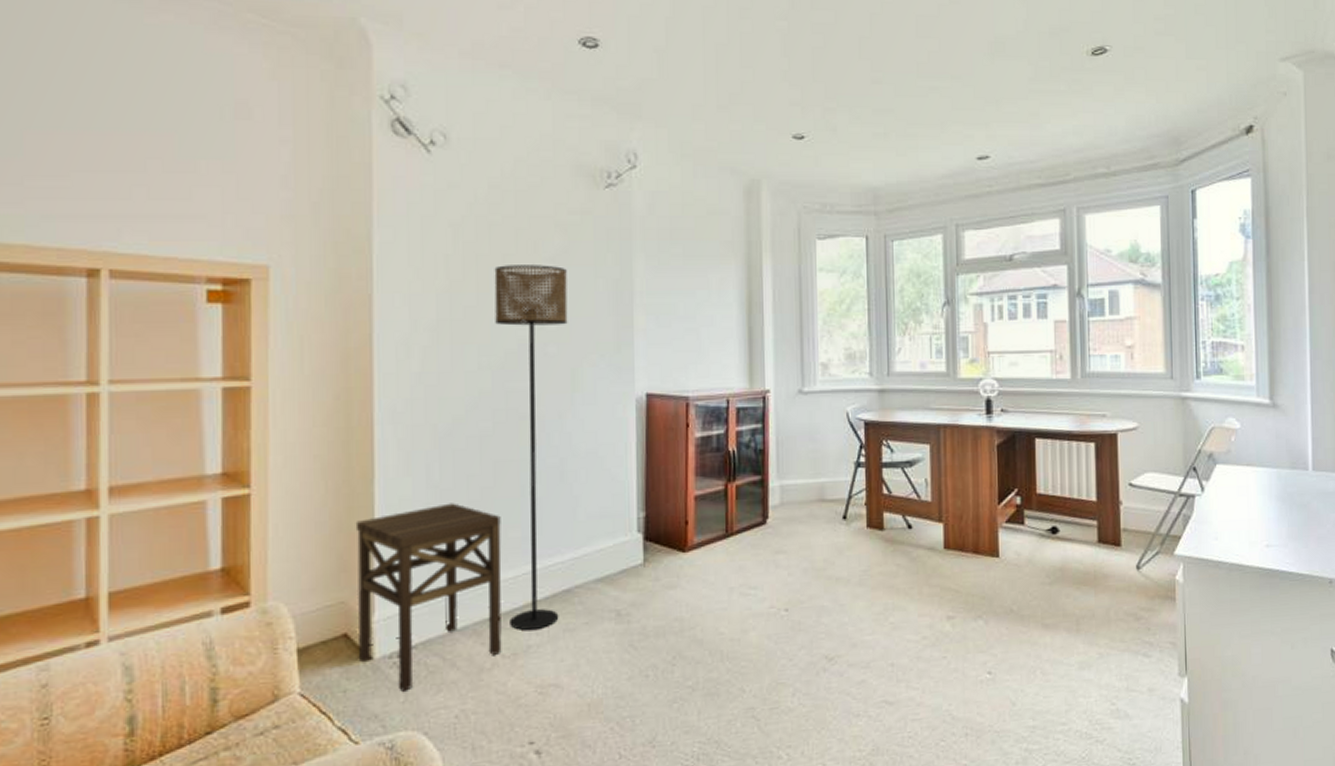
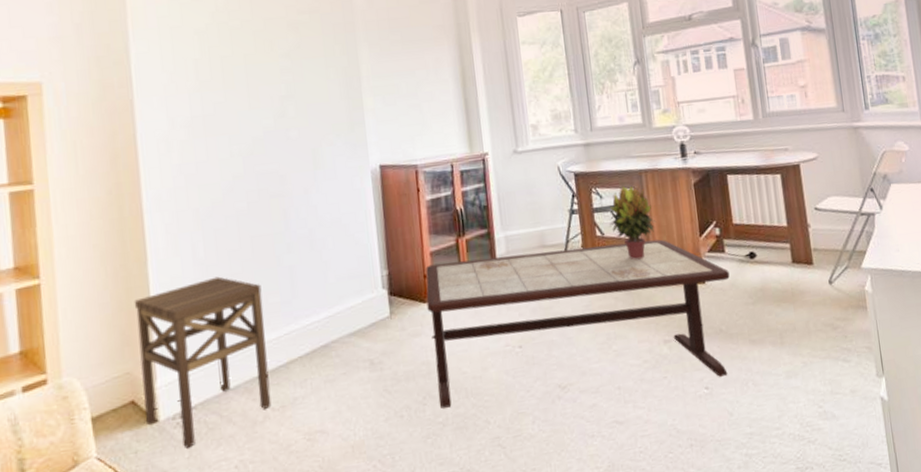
floor lamp: present [494,265,568,630] -> none [237,60,320,385]
coffee table: none [686,504,1027,671] -> present [425,239,730,409]
potted plant: none [899,440,952,525] -> present [609,185,657,260]

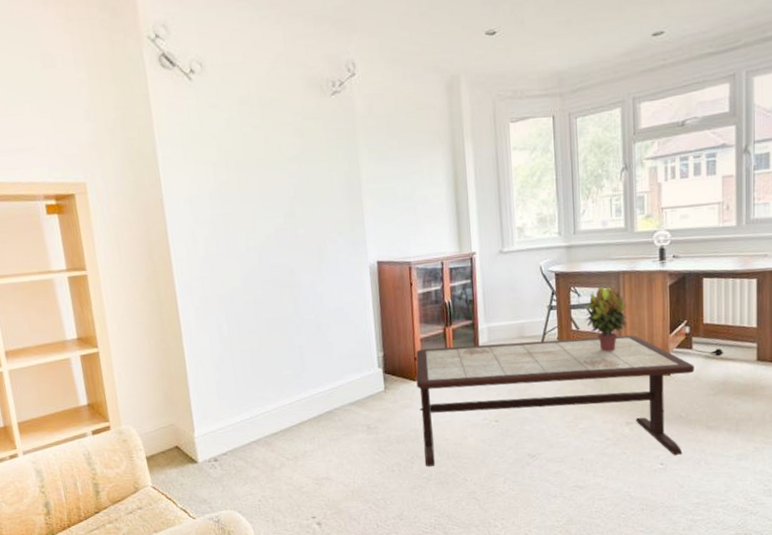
side table: present [134,276,272,448] -> none [173,352,287,484]

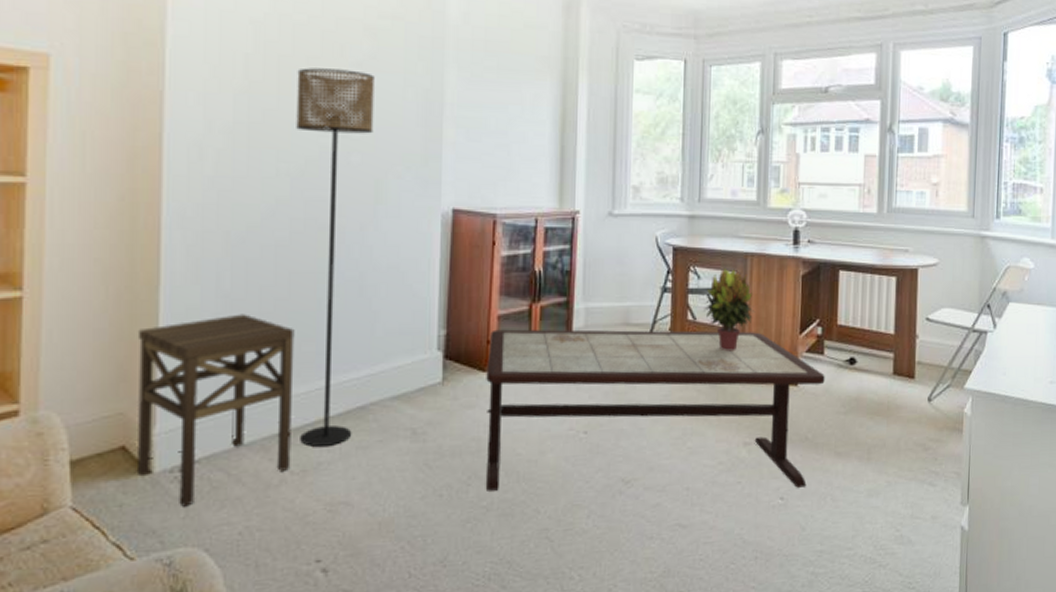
side table: none [173,352,287,484] -> present [137,314,295,507]
floor lamp: none [251,164,325,441] -> present [296,68,374,447]

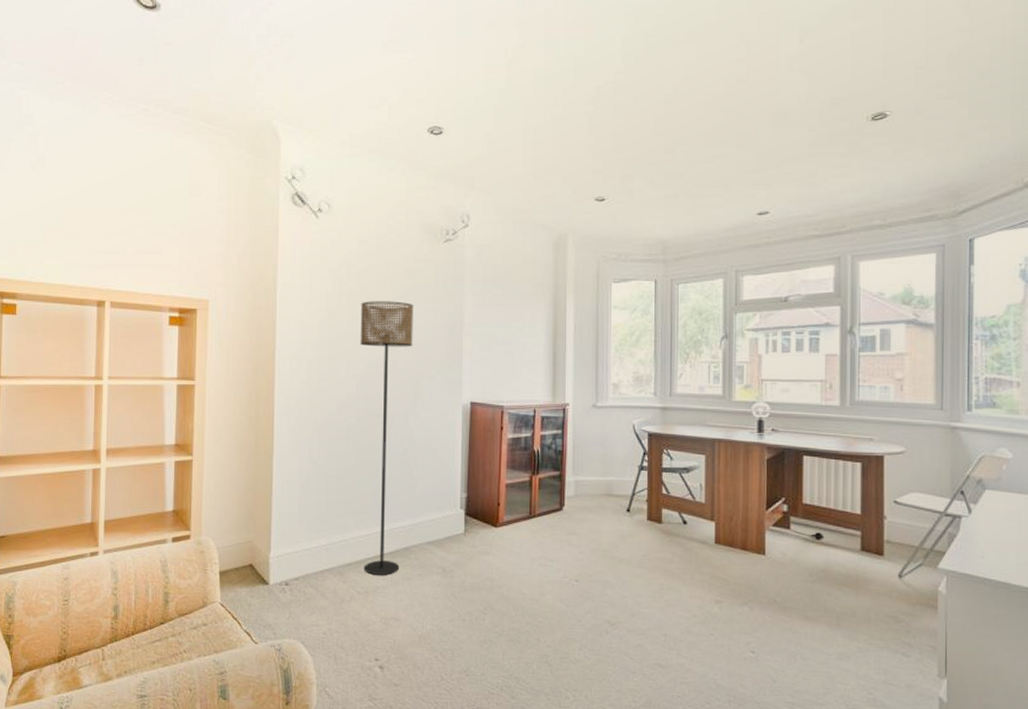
side table: present [137,314,295,507] -> none [260,476,360,610]
coffee table: present [486,329,825,491] -> none [497,495,792,645]
potted plant: present [704,267,756,352] -> none [676,451,724,522]

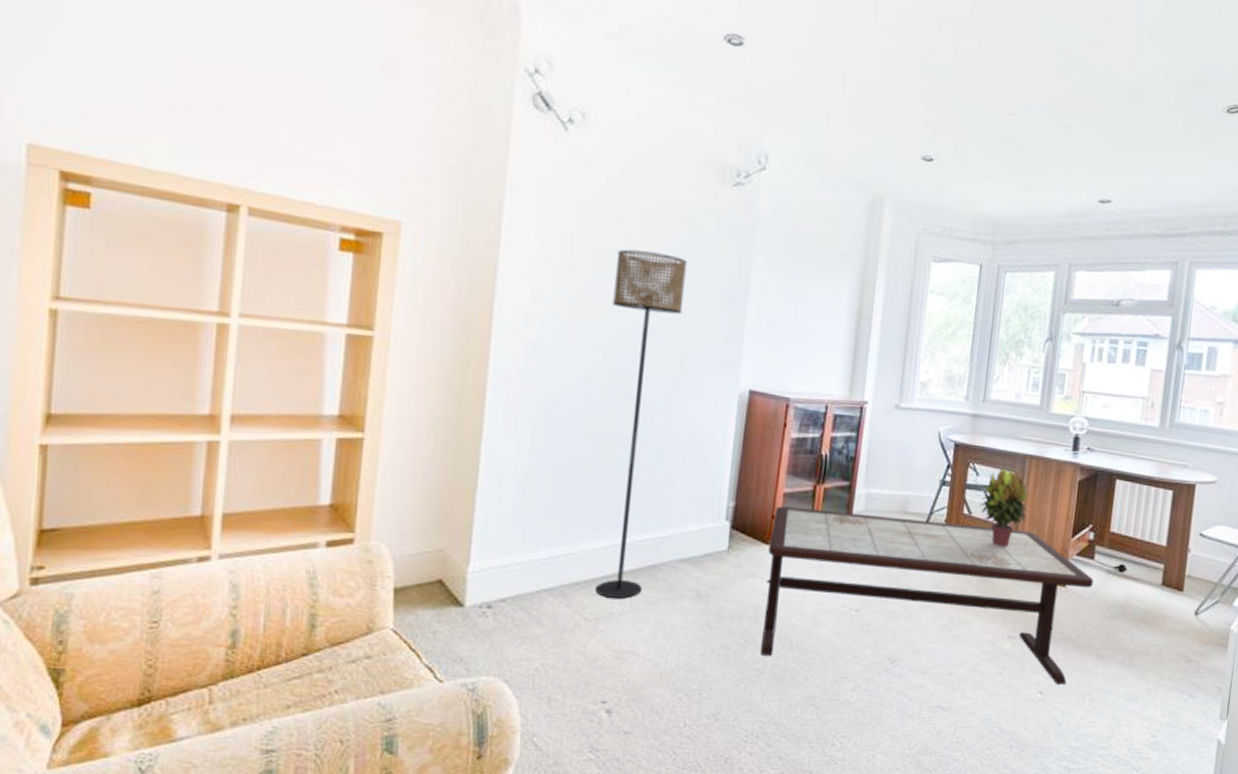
coffee table: none [497,495,792,645] -> present [761,506,1094,685]
potted plant: none [676,451,724,522] -> present [980,466,1030,548]

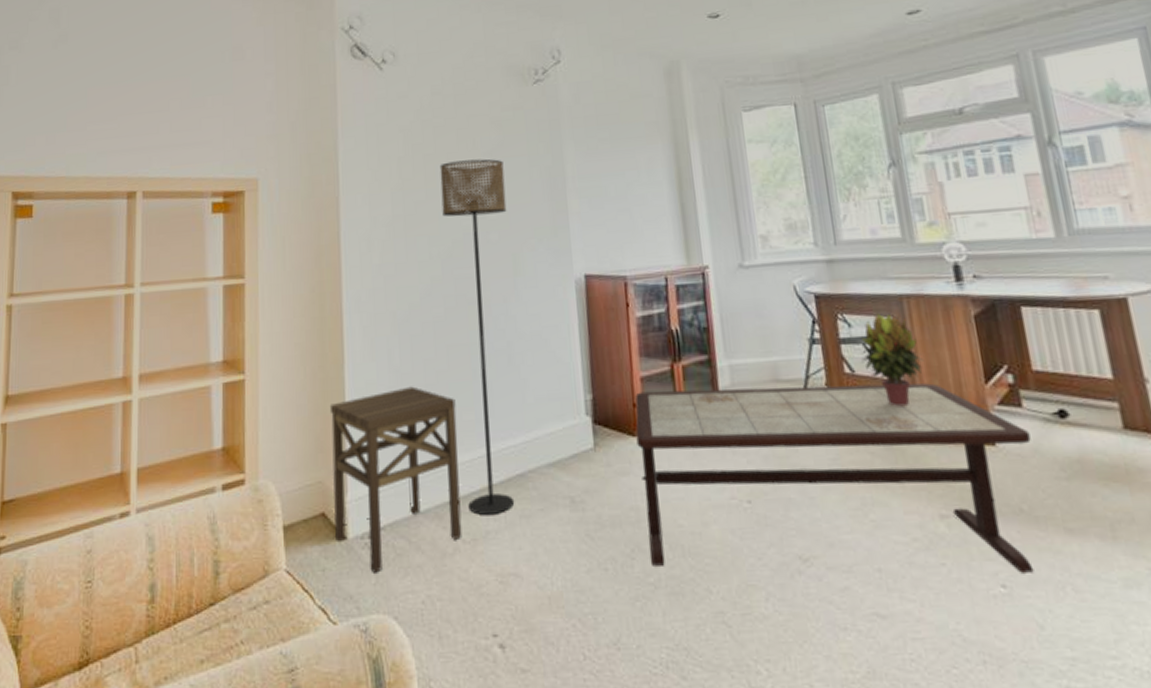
side table: none [451,470,598,640] -> present [329,386,462,573]

